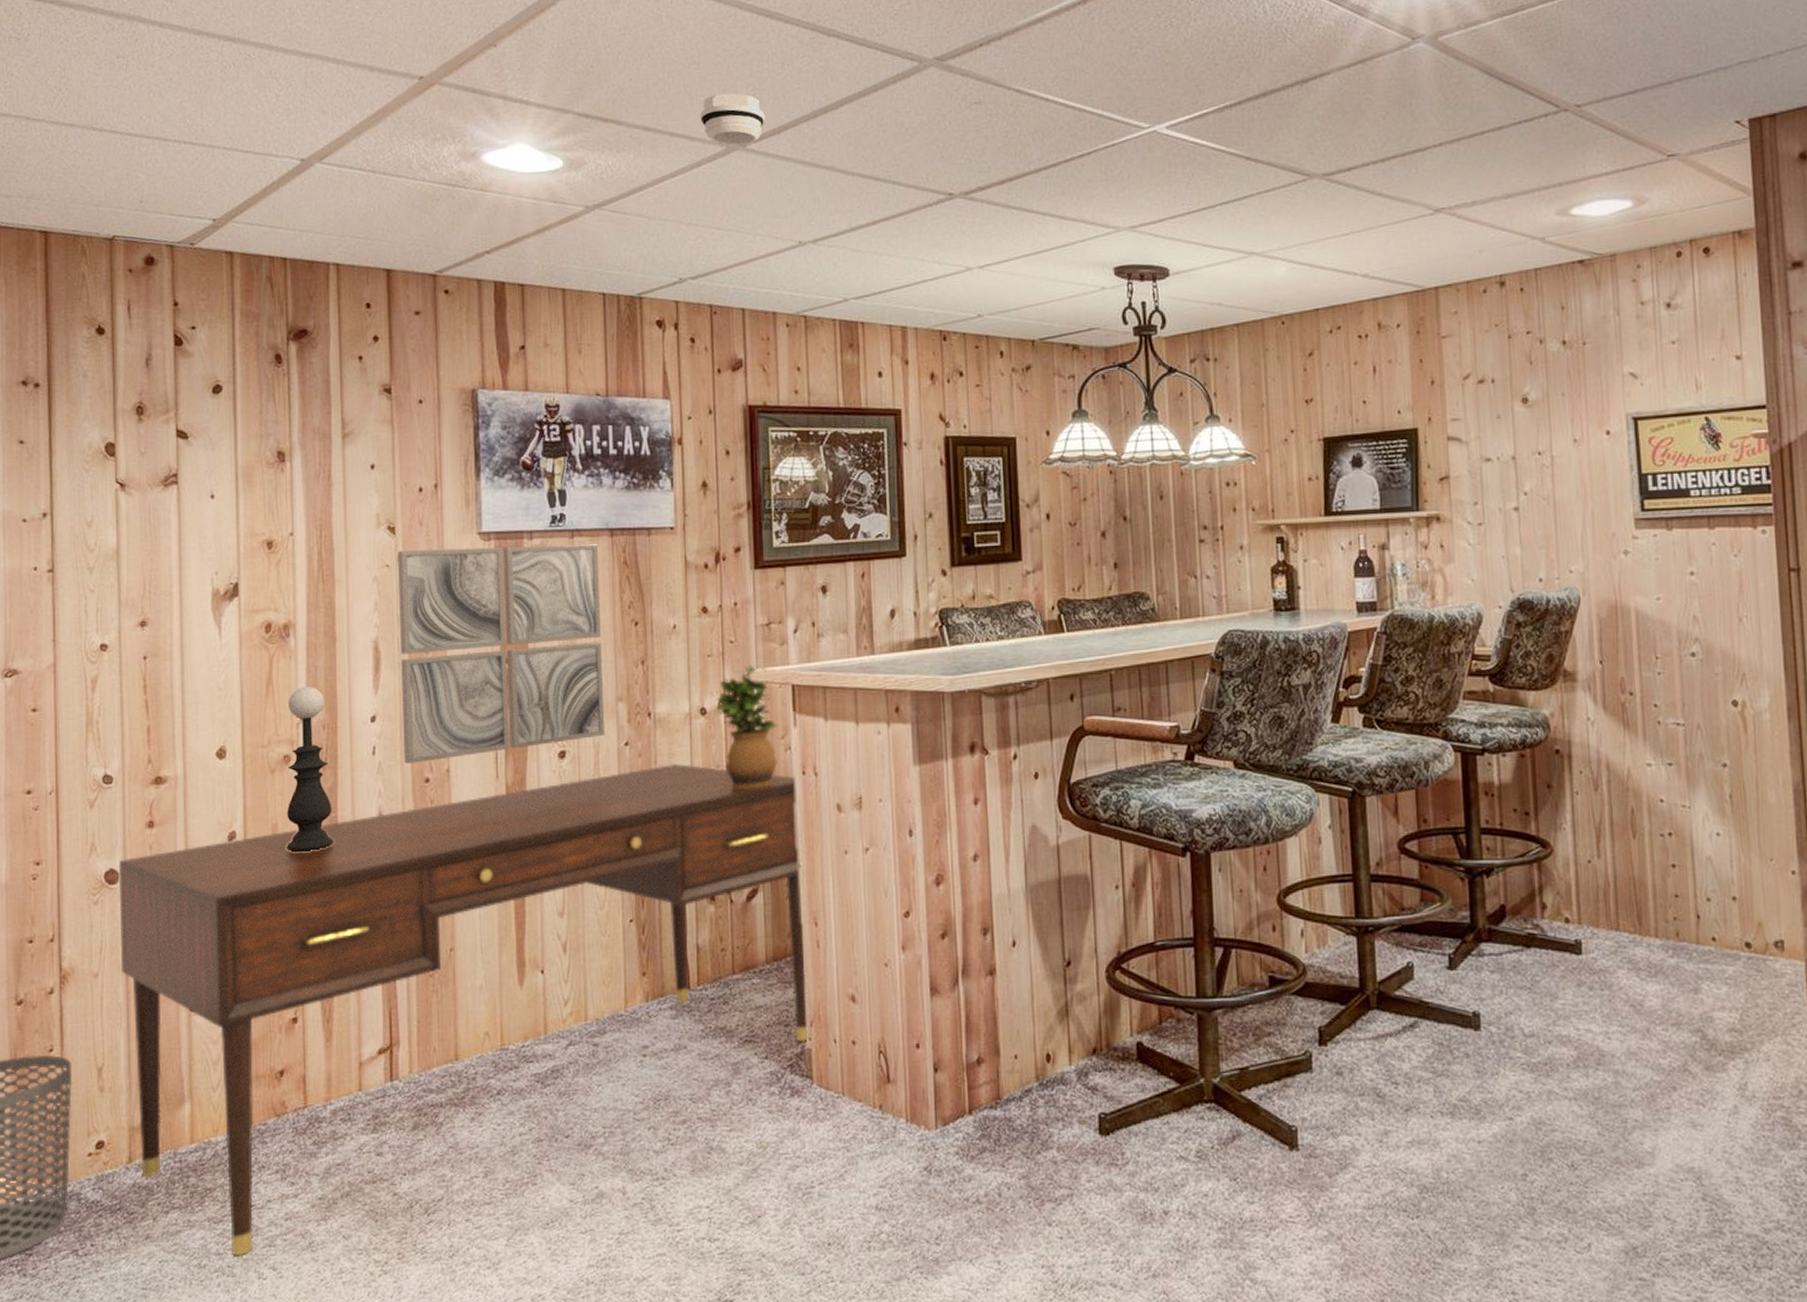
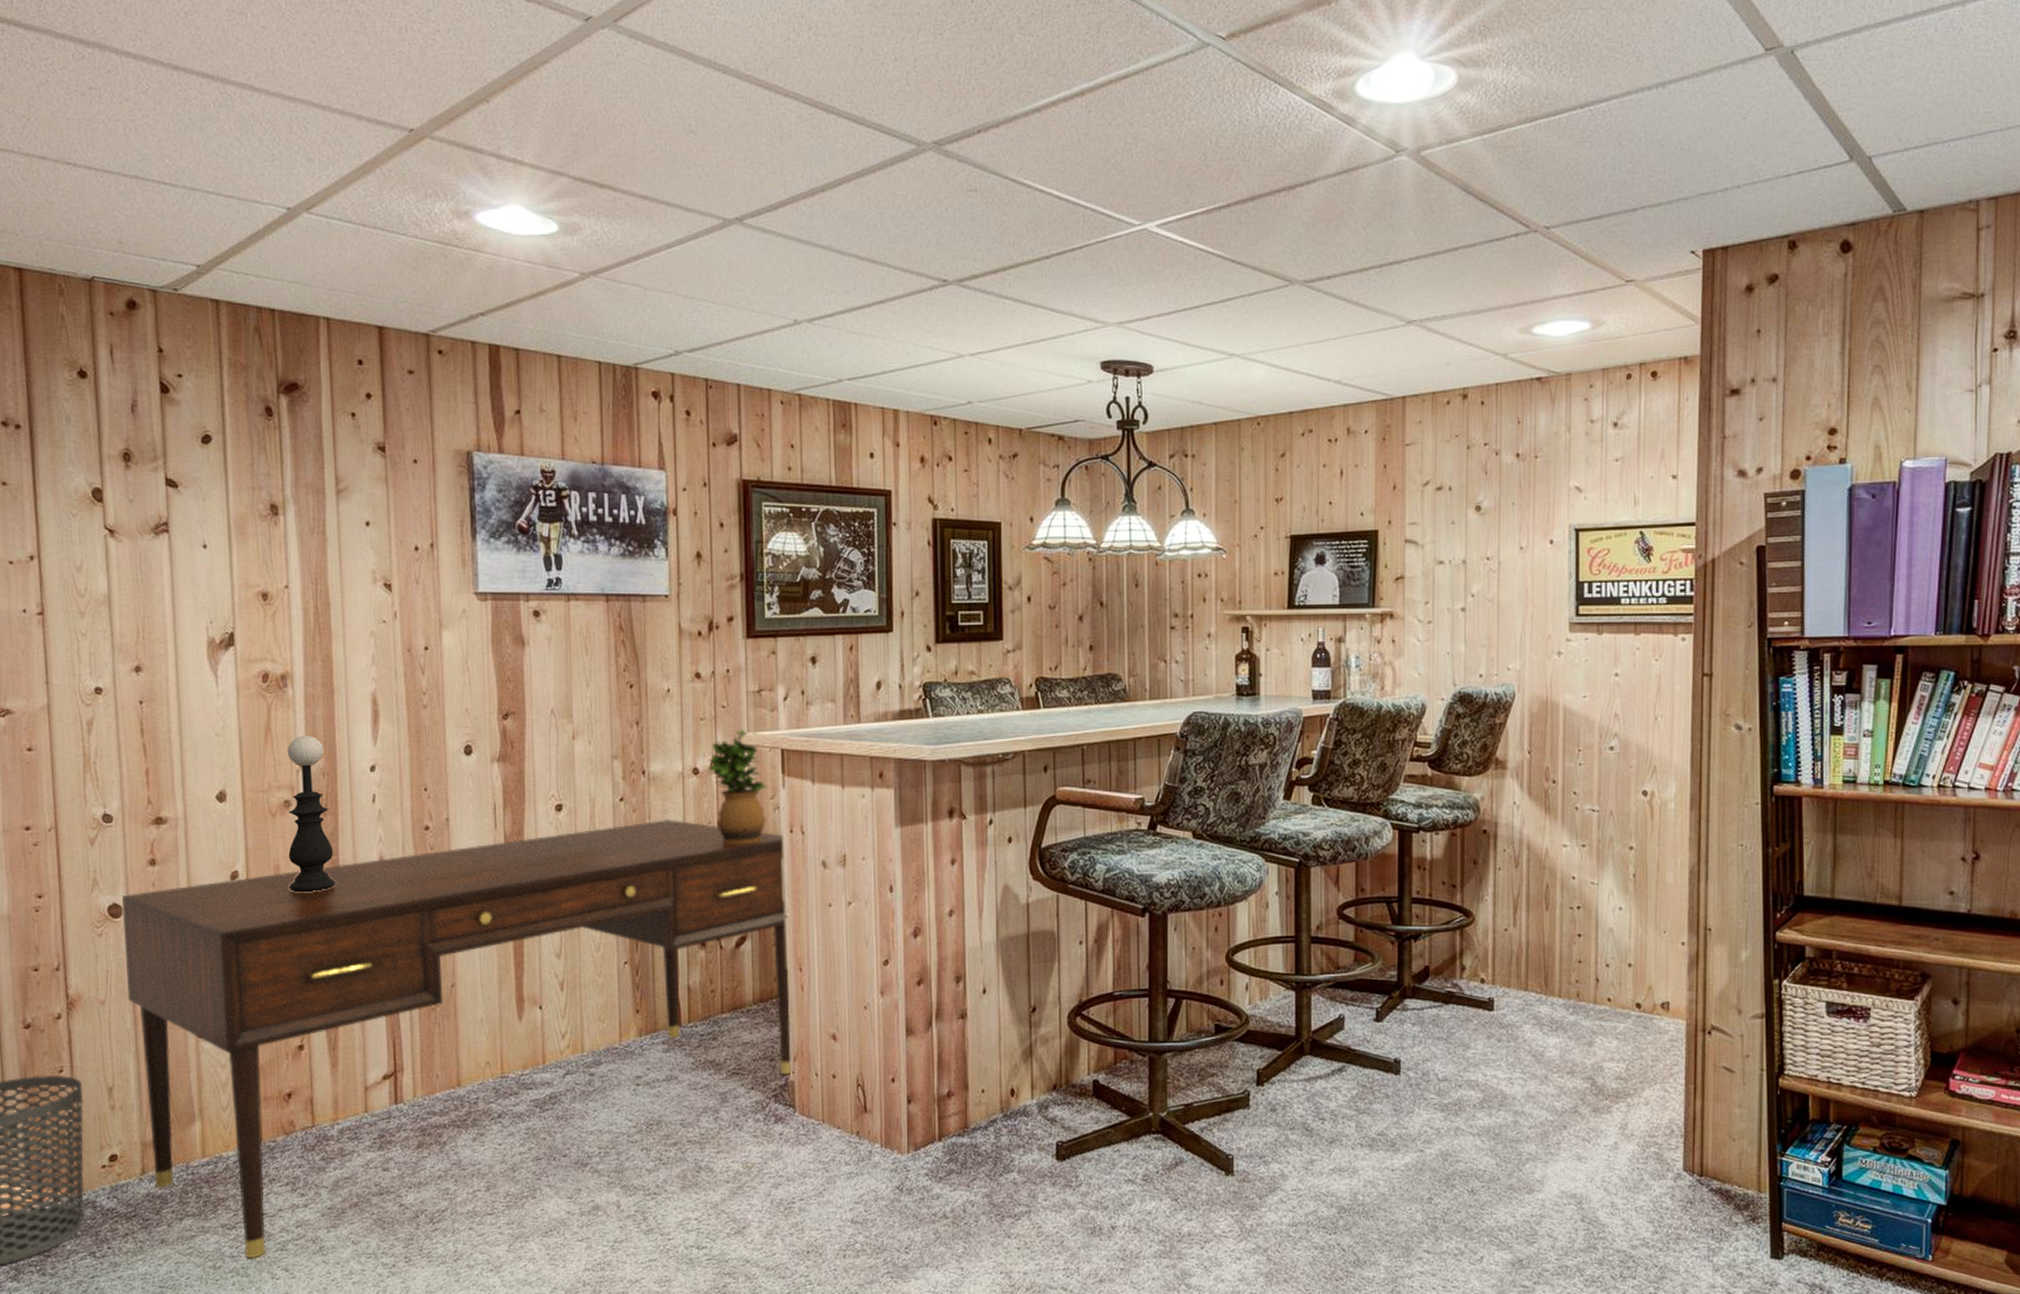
wall art: present [398,544,606,764] -> none [394,607,601,812]
smoke detector: present [700,93,765,146] -> none [697,165,763,220]

